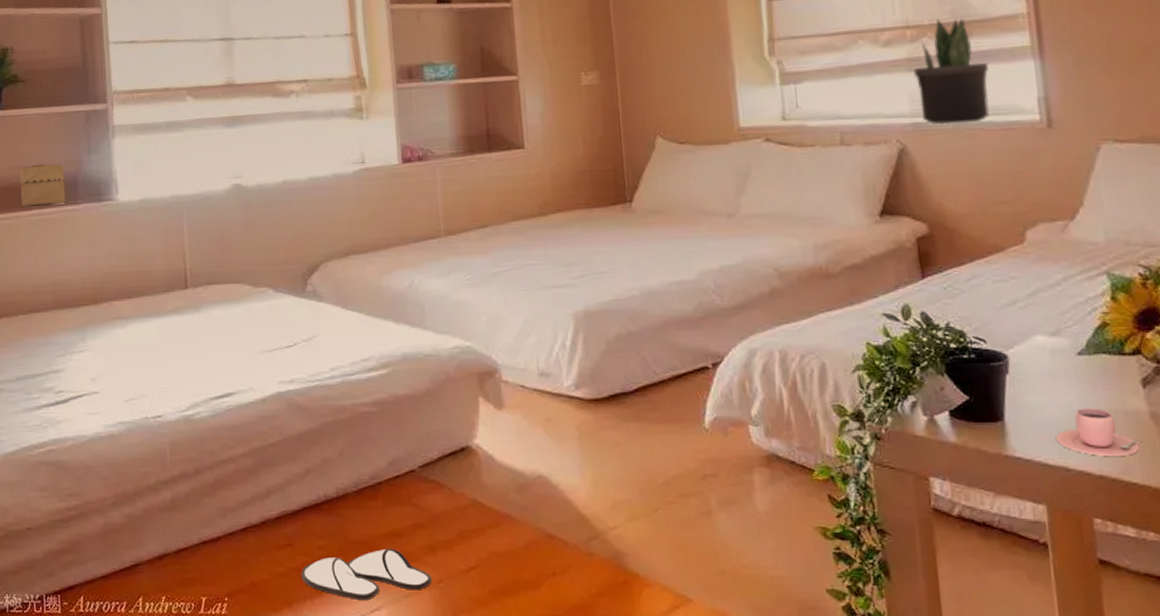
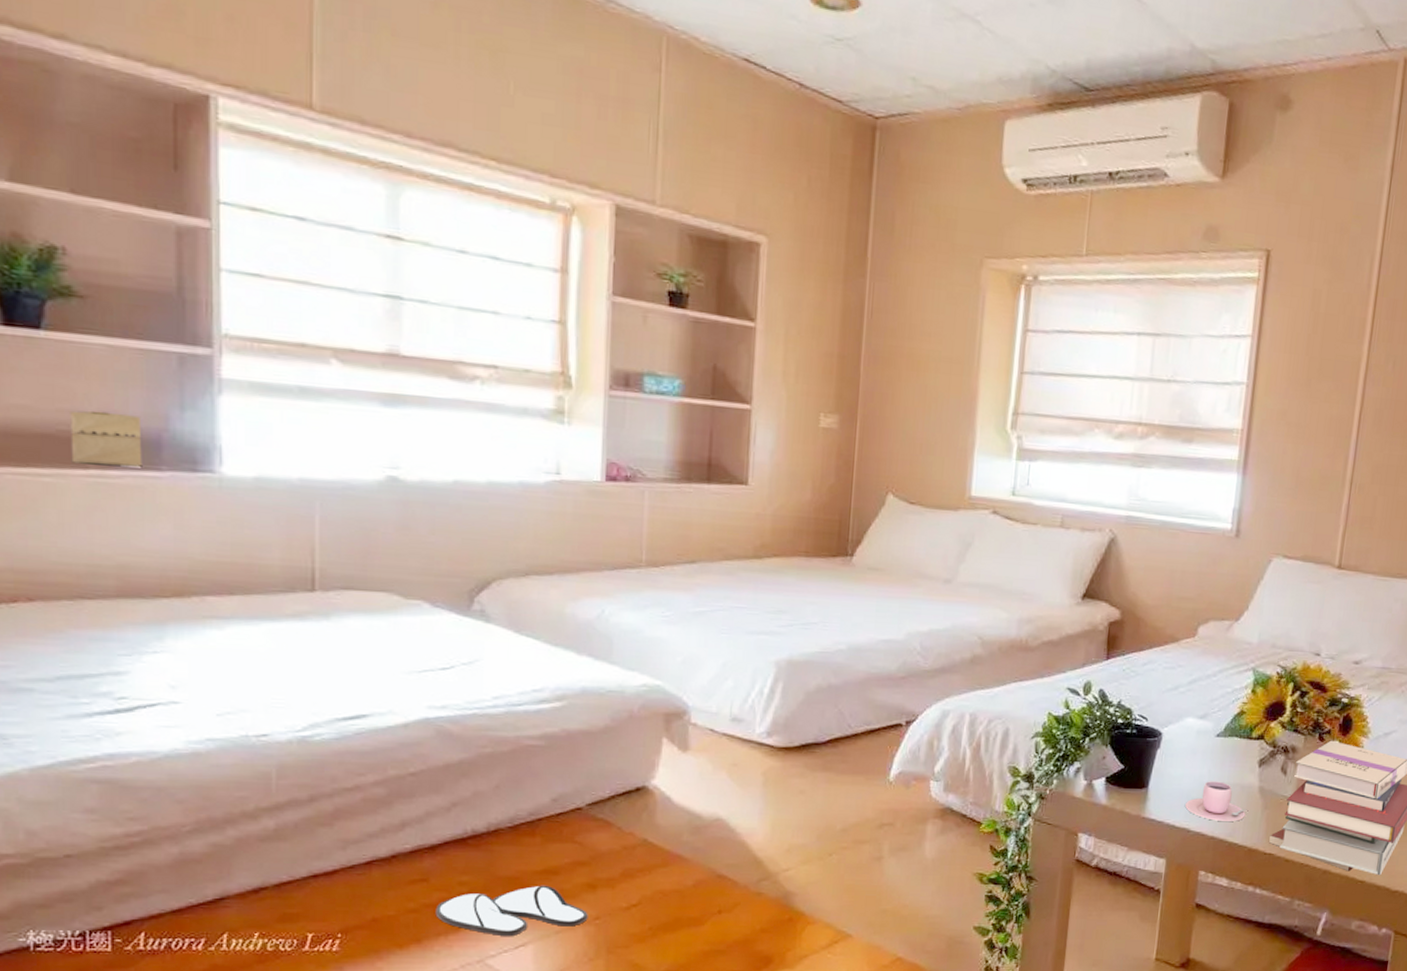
planter: present [912,18,990,125] -> none [1135,420,1201,524]

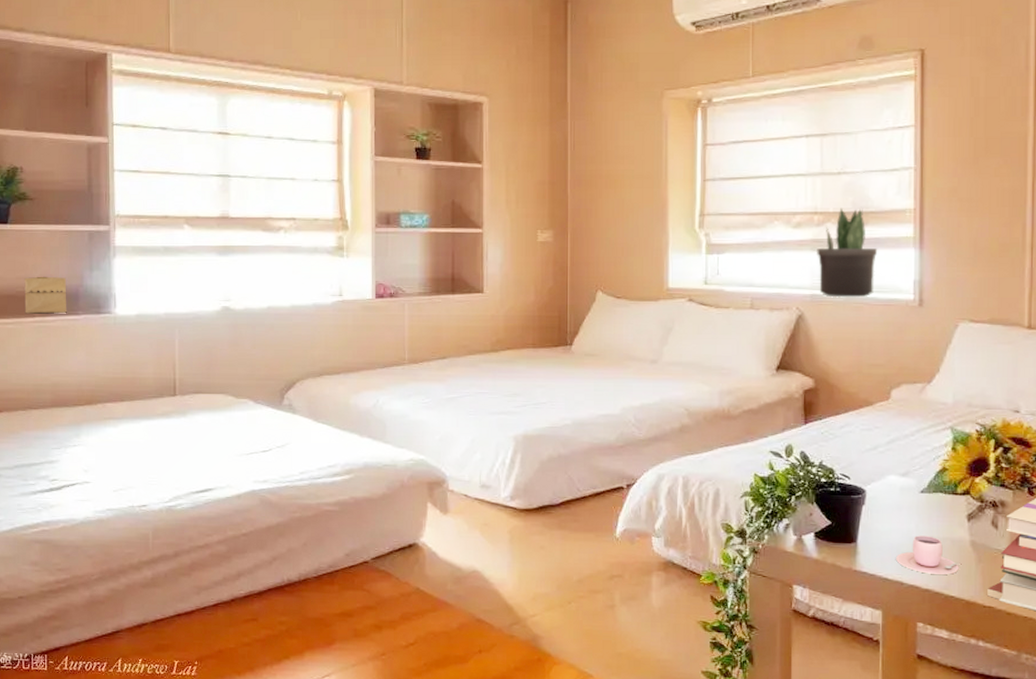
slippers: present [435,885,588,936] -> none [263,625,376,667]
planter: none [1135,420,1201,524] -> present [816,208,878,298]

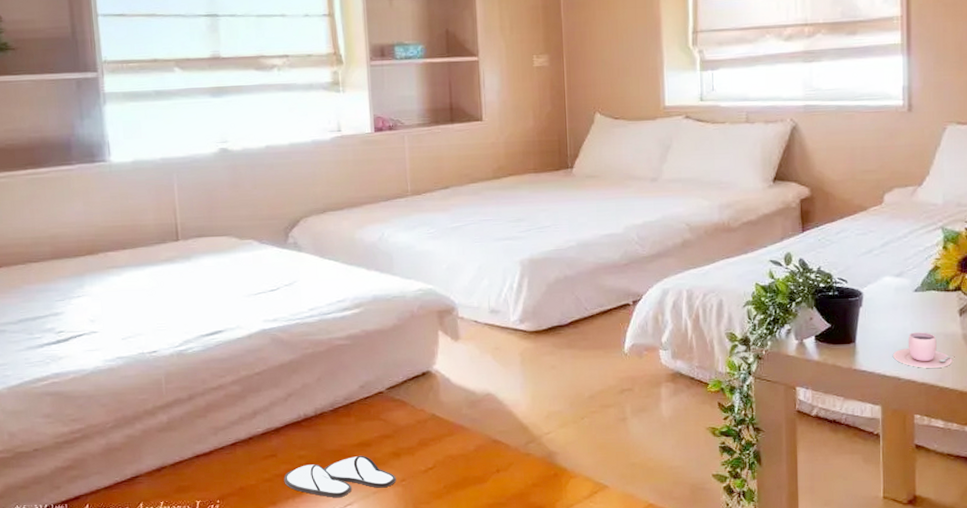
decorative box: present [24,277,67,314] -> none [13,127,60,167]
slippers: none [263,625,376,667] -> present [284,455,396,497]
planter: present [816,208,878,298] -> none [807,18,868,107]

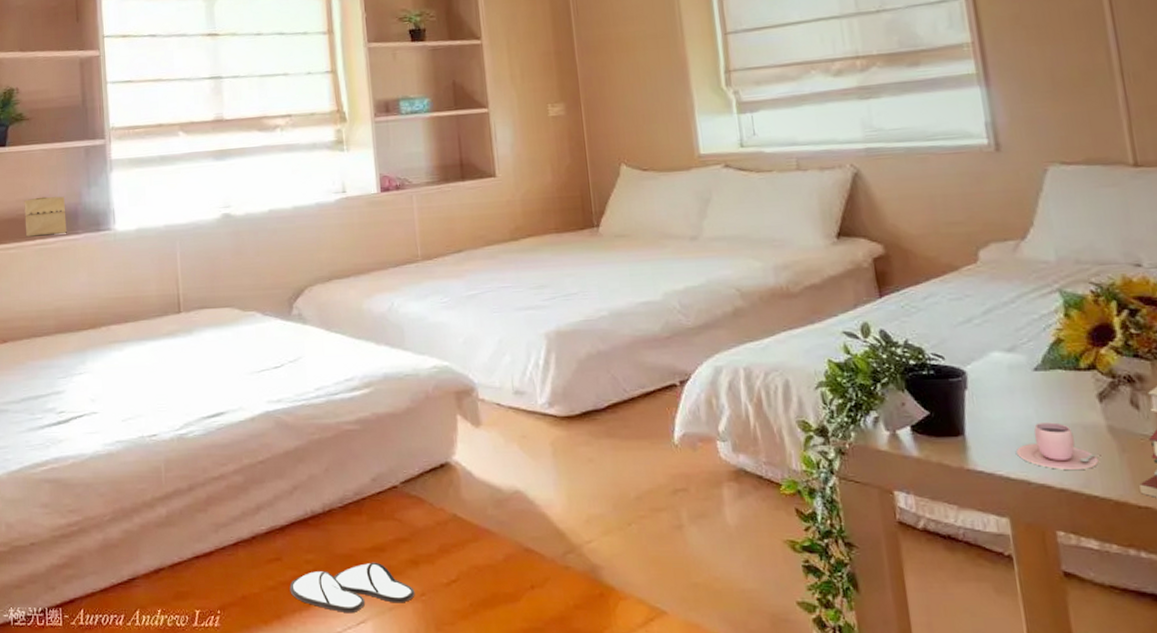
decorative box: none [13,127,60,167] -> present [24,196,67,237]

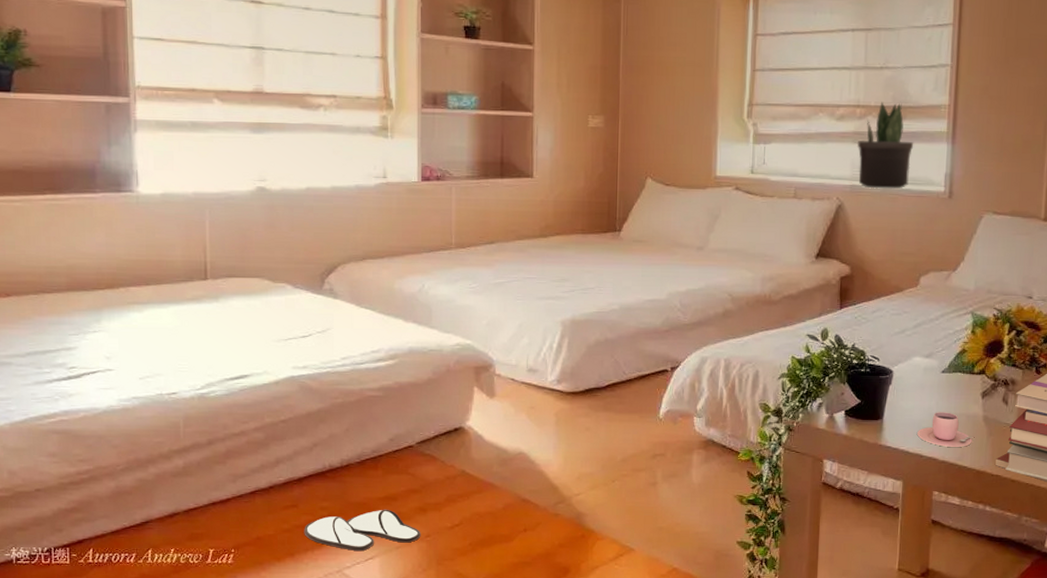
decorative box: present [24,196,67,237] -> none [32,151,83,191]
planter: none [863,48,939,150] -> present [857,102,914,189]

